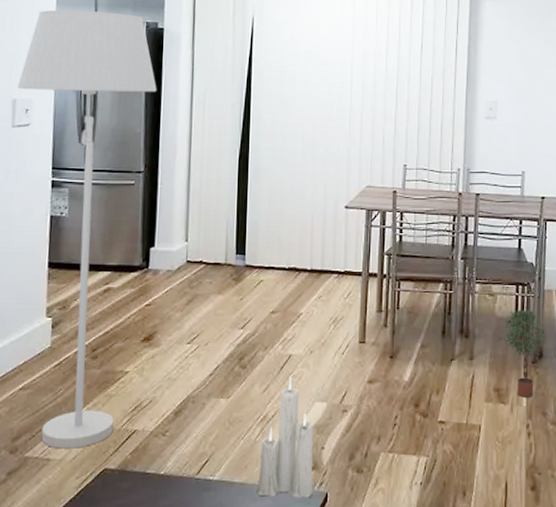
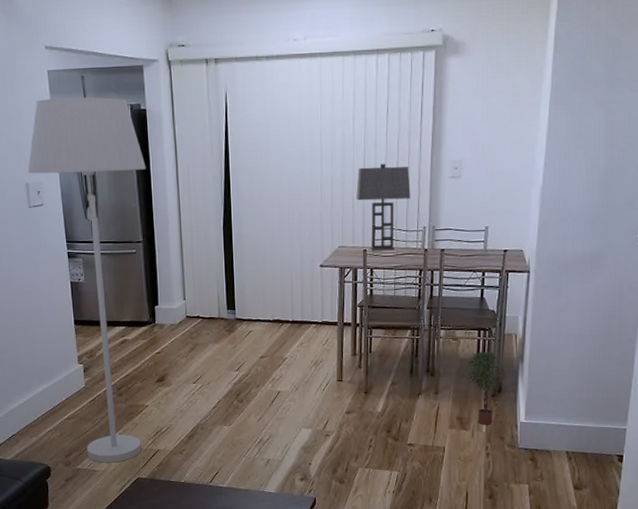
candle: present [256,376,314,498] -> none [258,408,305,501]
table lamp: none [387,99,445,193] -> present [356,163,411,251]

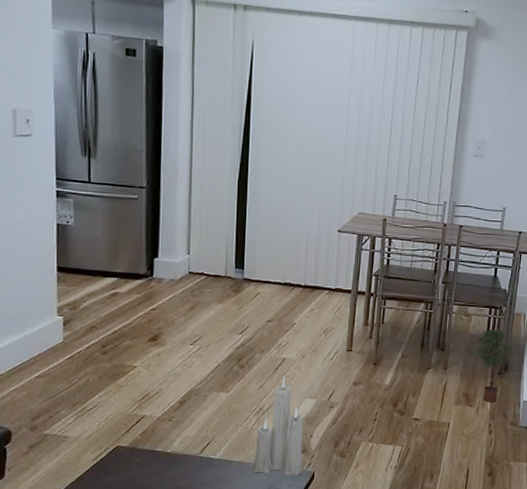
floor lamp: present [28,97,146,463] -> none [17,19,158,429]
candle: none [258,408,305,501] -> present [252,376,304,475]
table lamp: present [356,163,411,251] -> none [380,134,435,222]

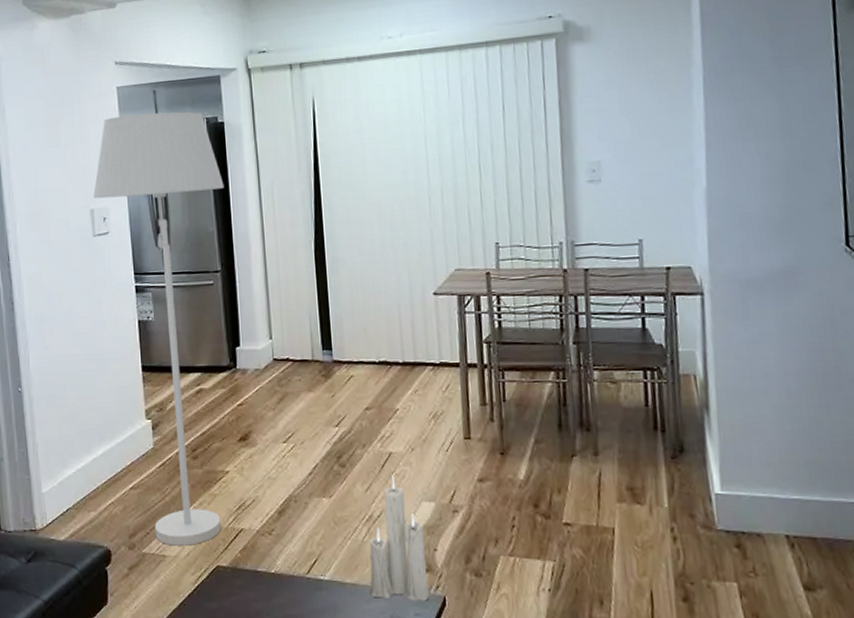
floor lamp: none [17,19,158,429] -> present [93,111,224,546]
potted tree: present [474,329,511,402] -> none [633,397,685,498]

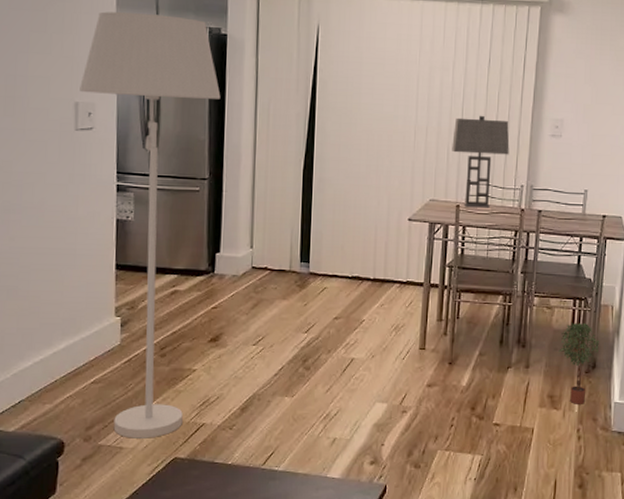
candle: present [369,475,431,601] -> none [319,378,375,489]
table lamp: none [472,168,540,274] -> present [452,115,510,208]
potted tree: none [633,397,685,498] -> present [558,322,599,404]

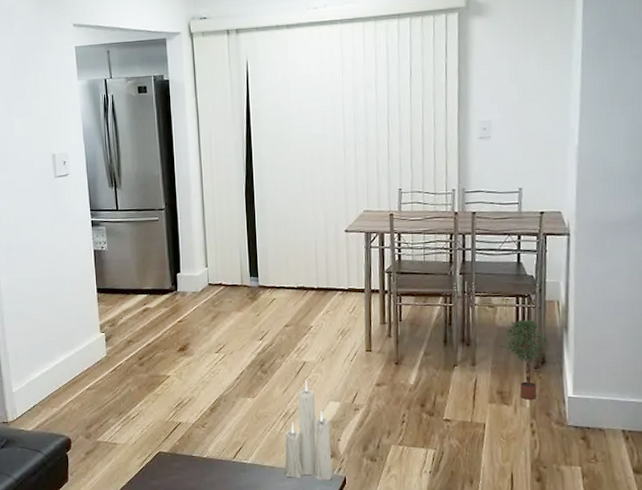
floor lamp: present [80,11,221,438] -> none [55,70,169,436]
candle: none [319,378,375,489] -> present [284,380,334,480]
table lamp: present [452,115,510,208] -> none [380,125,438,215]

